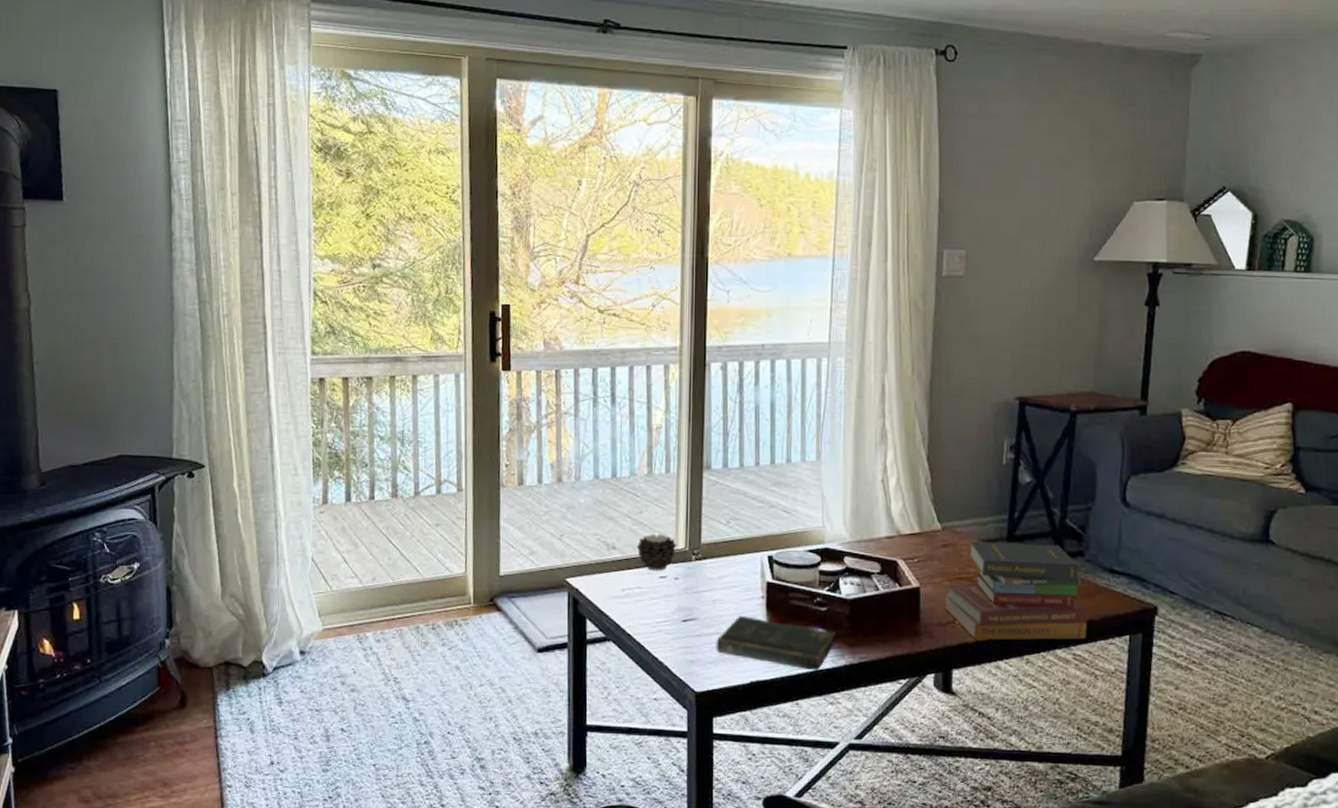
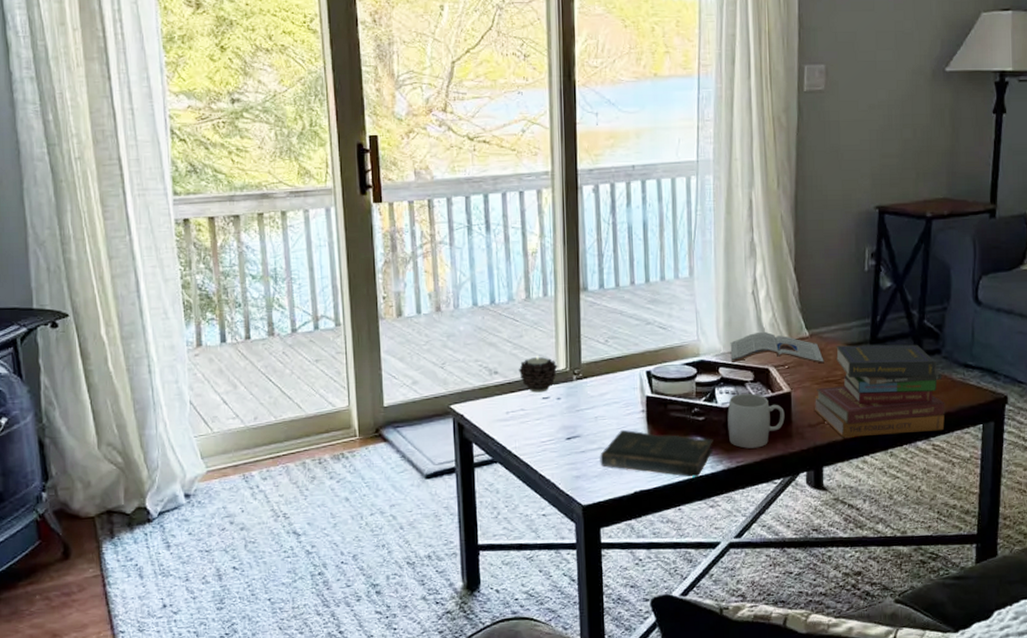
mug: none [851,585,913,644] -> present [727,393,785,449]
magazine: none [857,521,957,559] -> present [730,331,824,364]

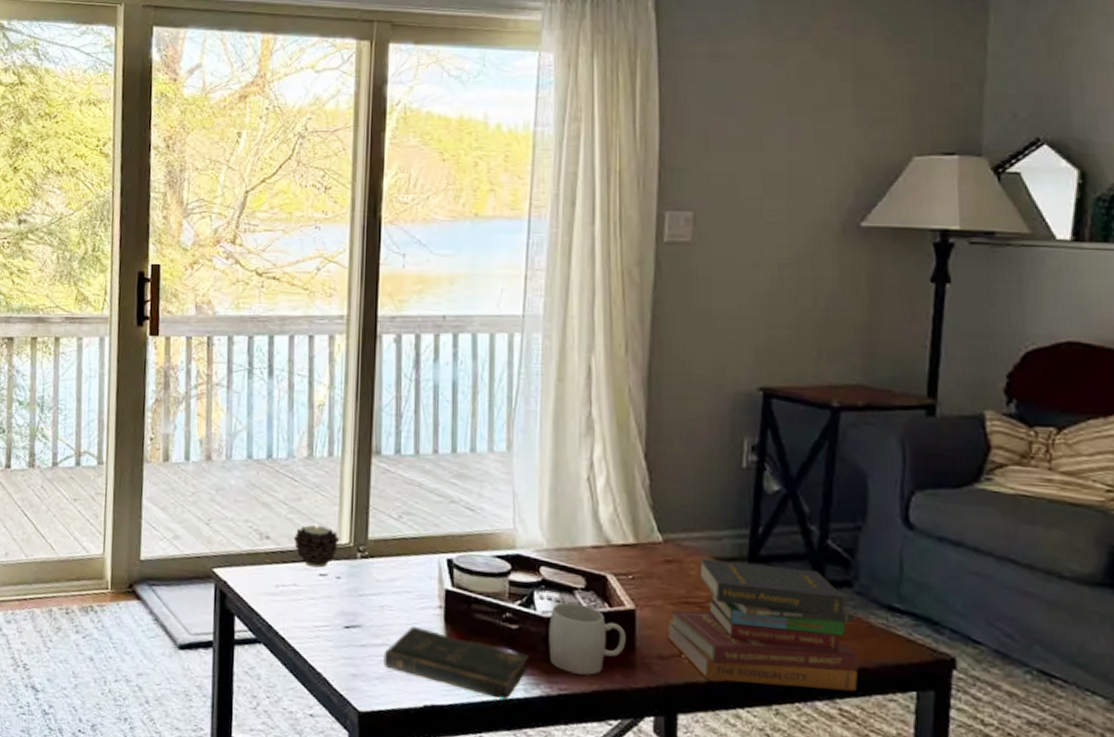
magazine: present [730,331,824,364] -> none [556,528,683,579]

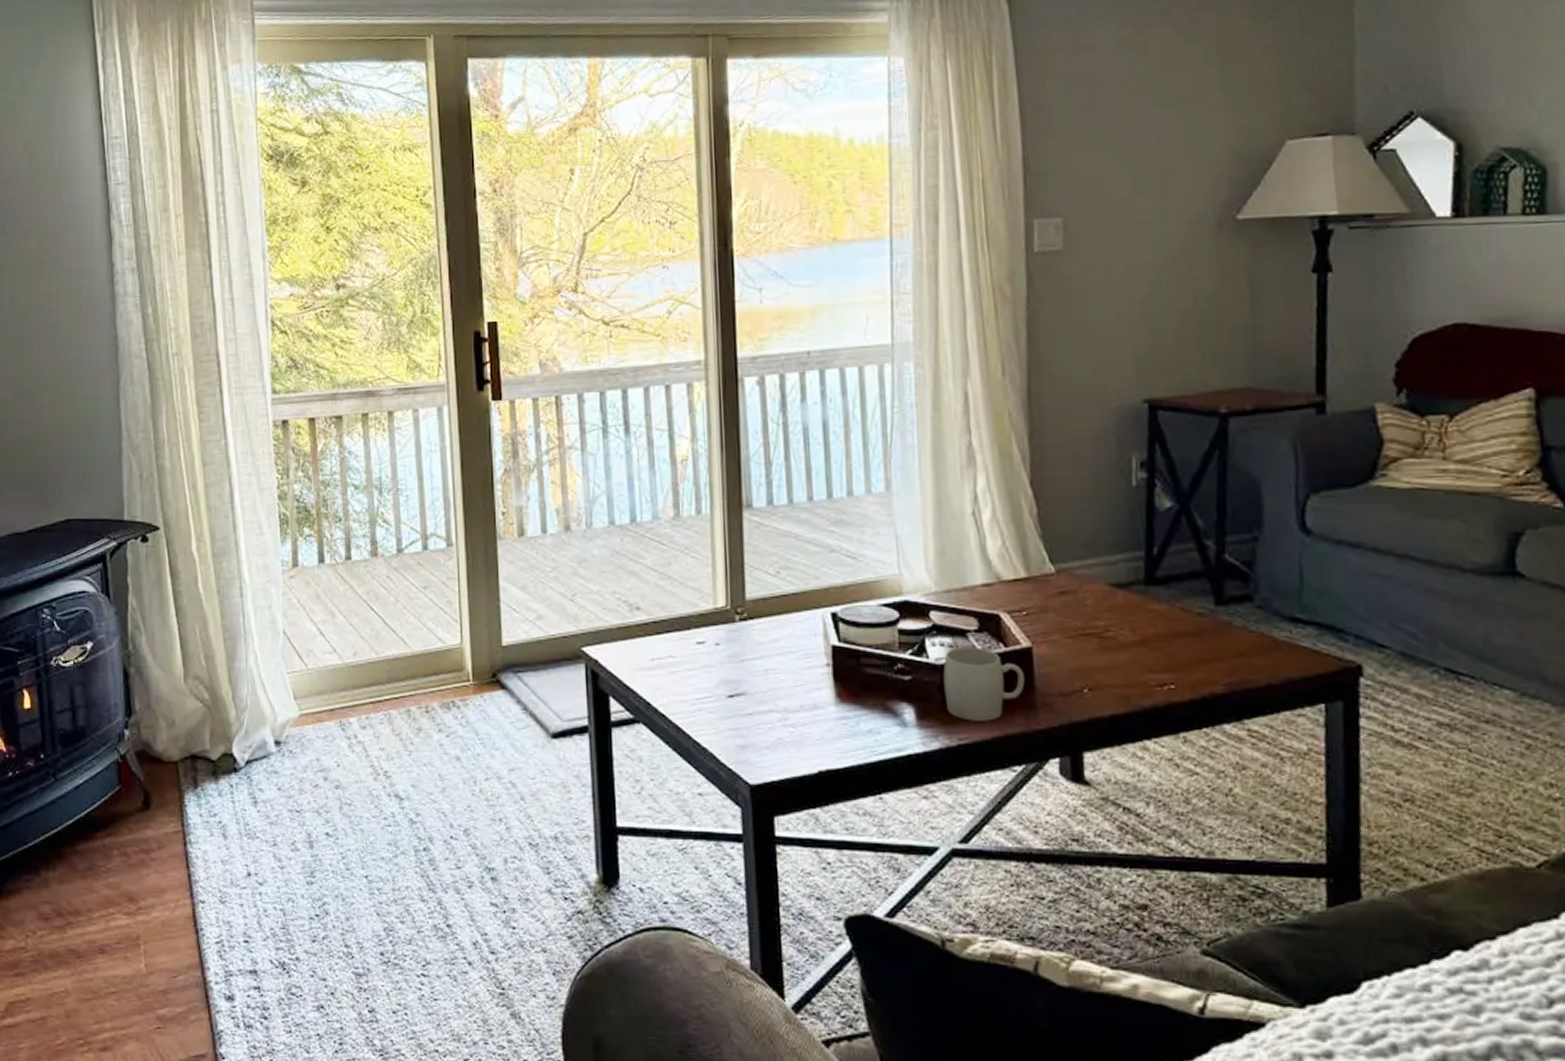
candle: present [293,523,340,568] -> none [665,588,716,636]
bible: present [383,625,529,700] -> none [772,687,926,756]
books: present [666,558,859,692] -> none [1066,586,1265,714]

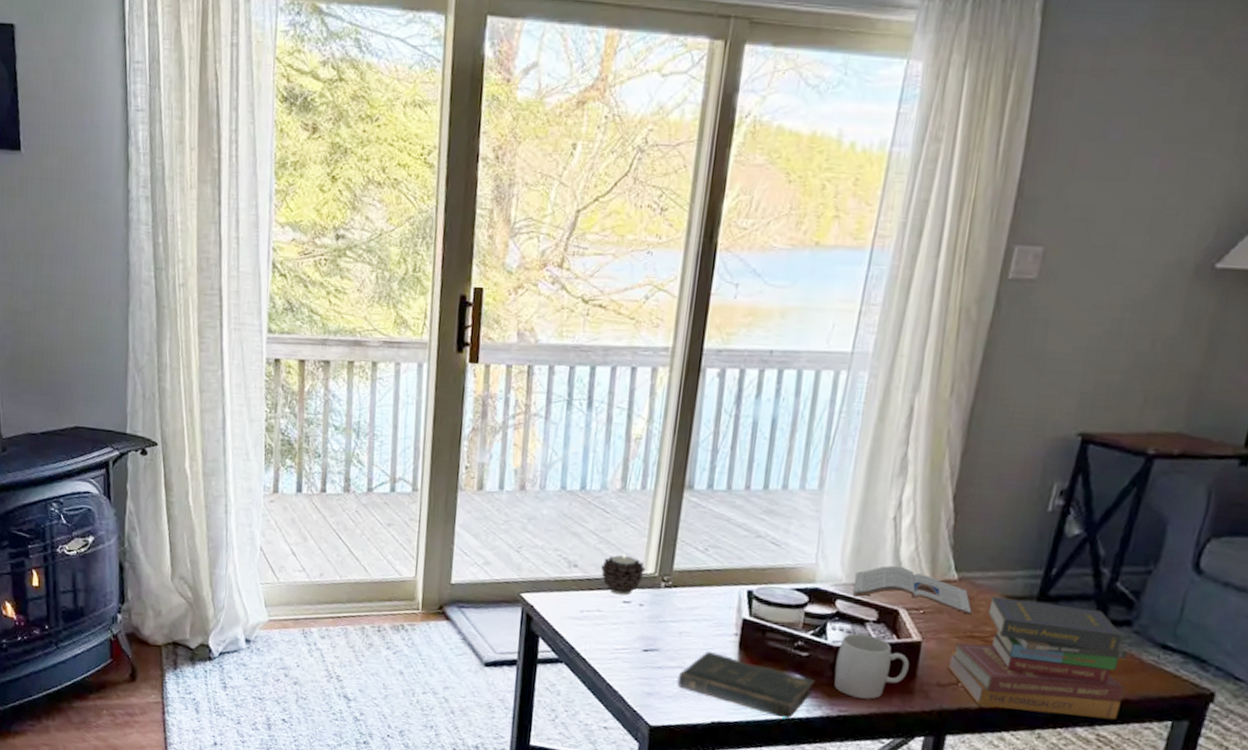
candle: none [665,588,716,636] -> present [600,553,646,596]
bible: none [772,687,926,756] -> present [677,650,815,719]
magazine: none [944,565,1079,610] -> present [852,565,972,615]
books: none [1066,586,1265,714] -> present [947,596,1128,721]

